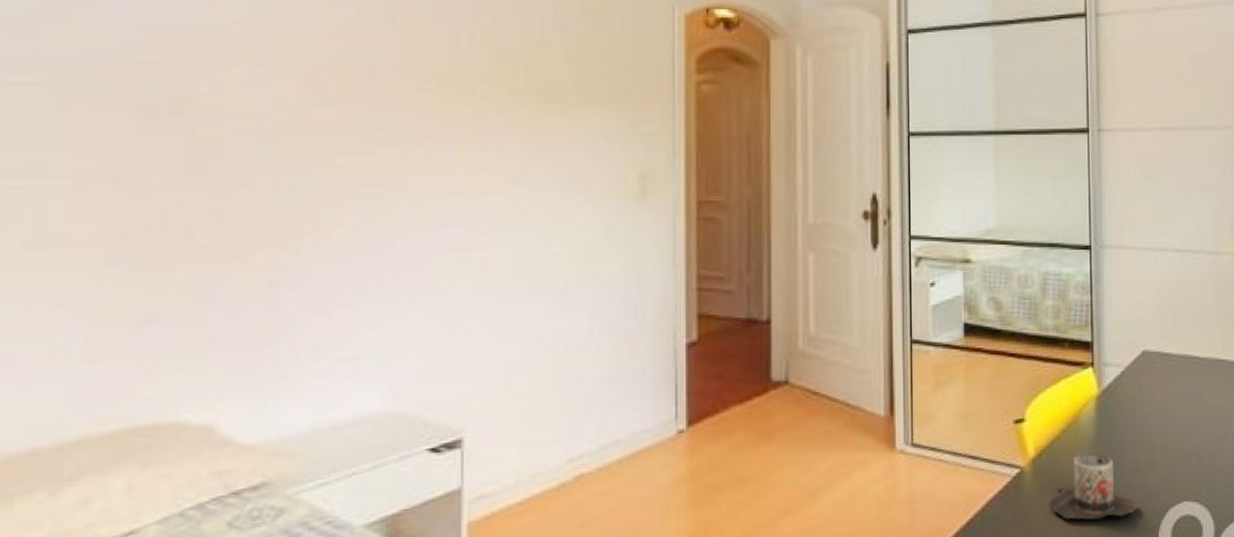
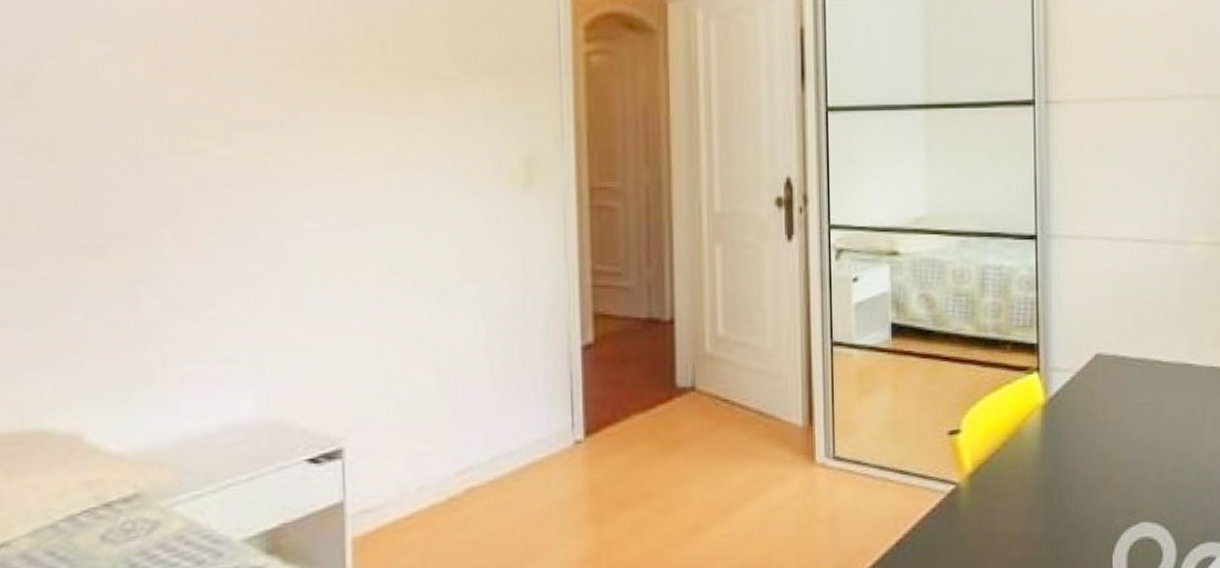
mug: present [1051,452,1139,520] -> none [991,467,1090,542]

